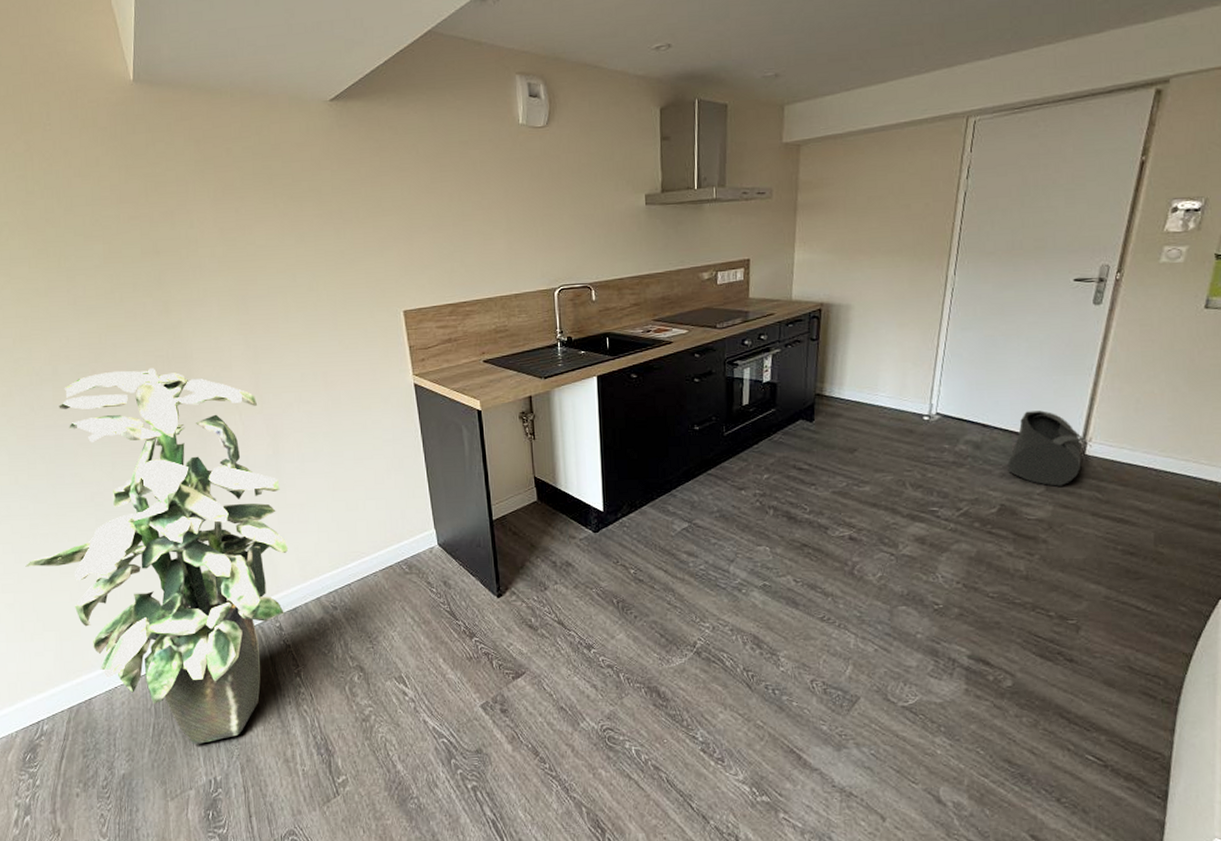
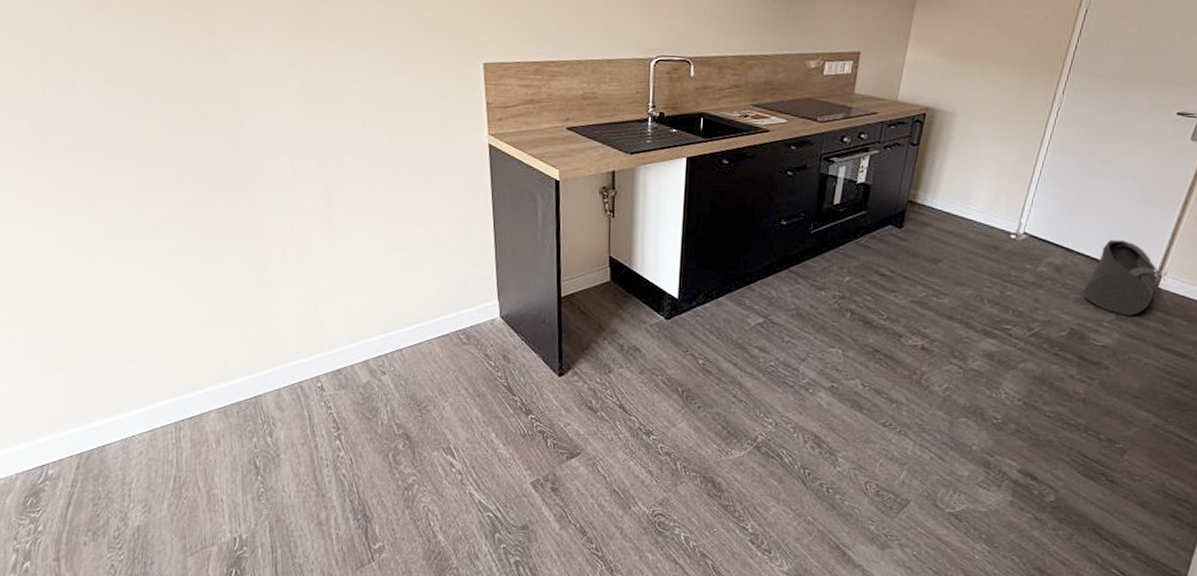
indoor plant: present [25,367,289,745] -> none [32,92,337,502]

